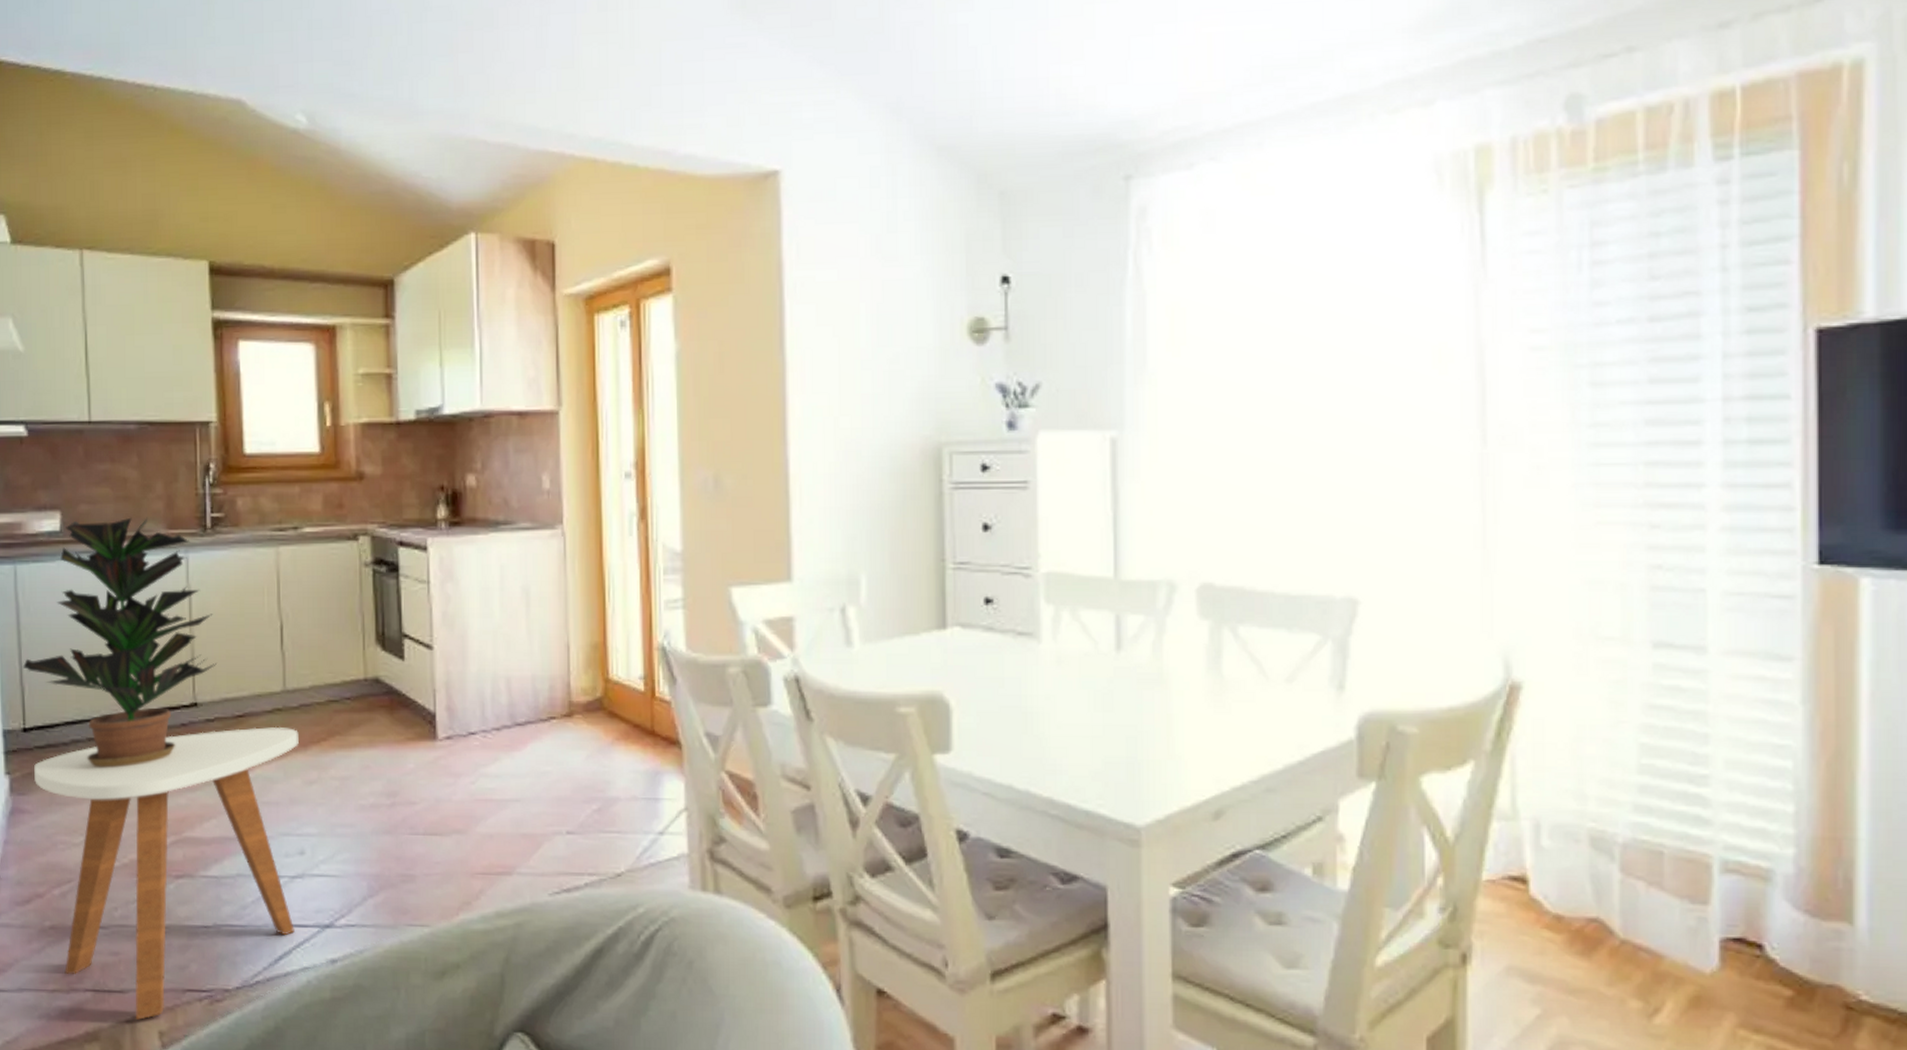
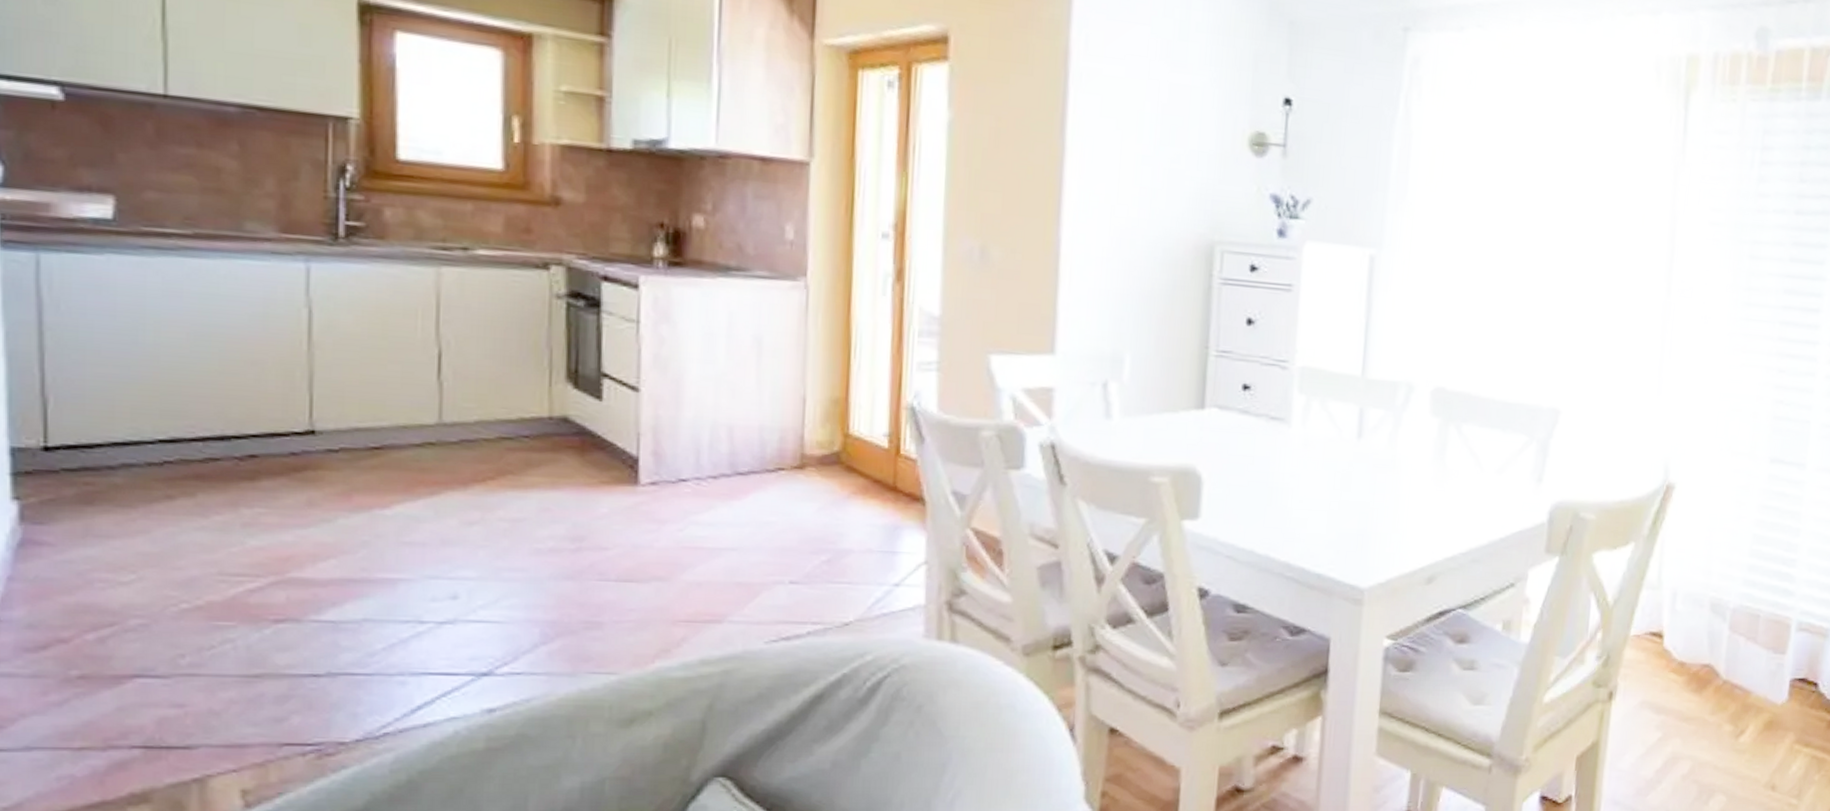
potted plant: present [23,517,216,769] -> none [46,210,345,499]
side table: present [34,726,299,1020] -> none [60,461,457,778]

